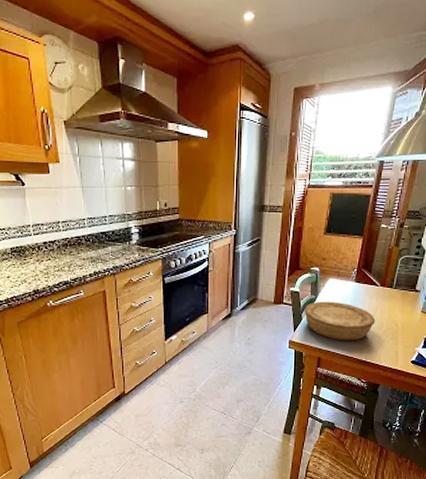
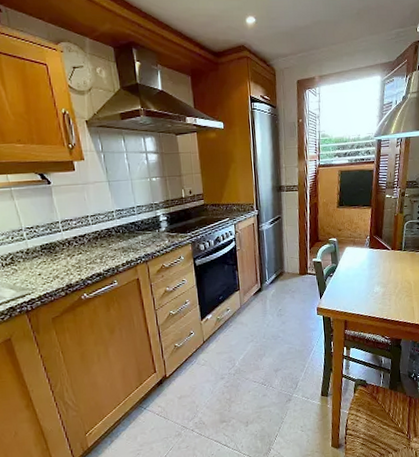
bowl: present [304,301,376,341] -> none [327,267,391,303]

